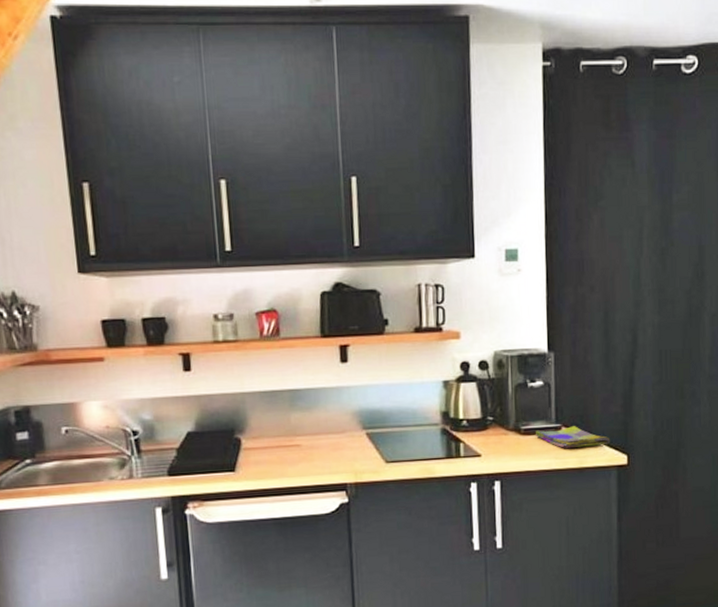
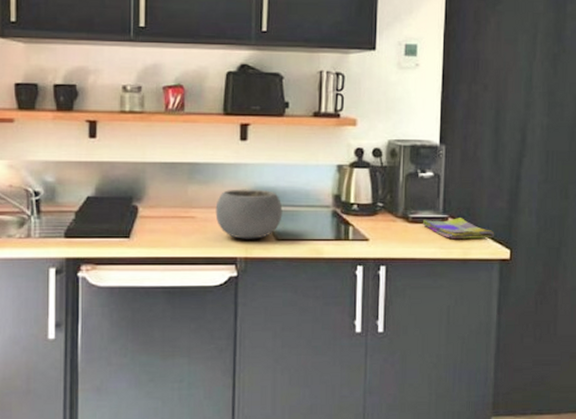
bowl: none [320,411,391,464] -> present [215,189,283,239]

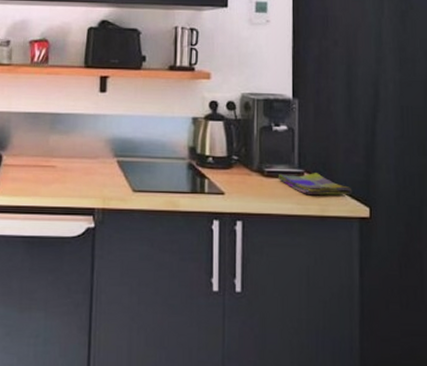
bowl: present [215,189,283,239] -> none [75,139,140,190]

